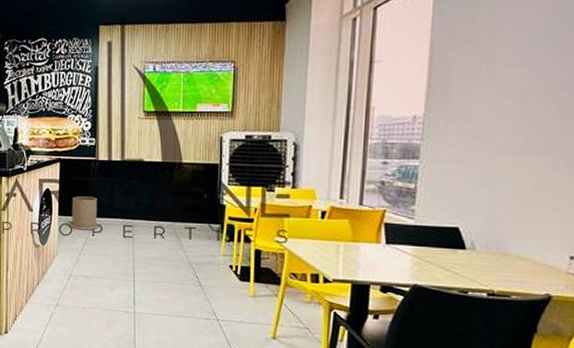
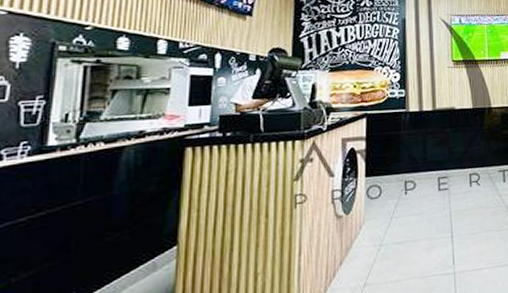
trash can: present [71,196,98,230] -> none [380,151,410,191]

